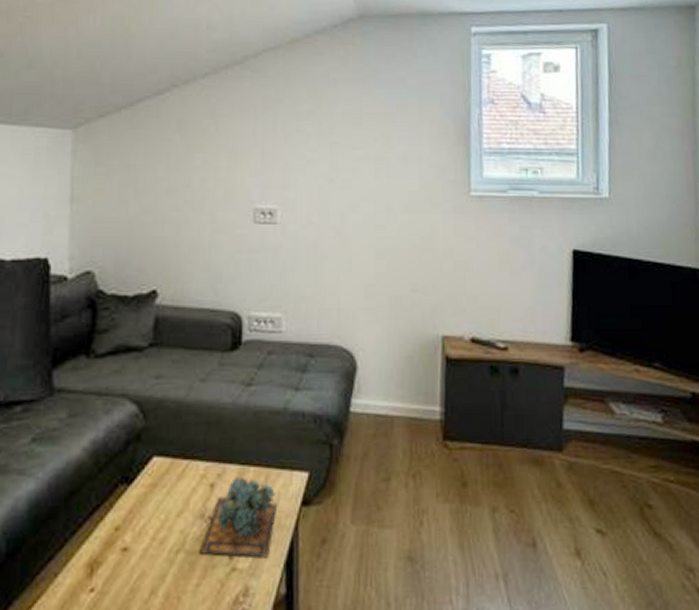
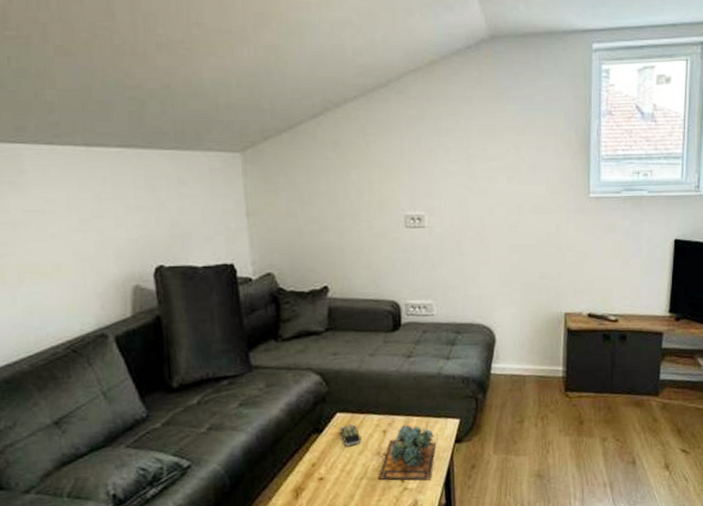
remote control: none [155,473,182,505] -> present [340,424,361,447]

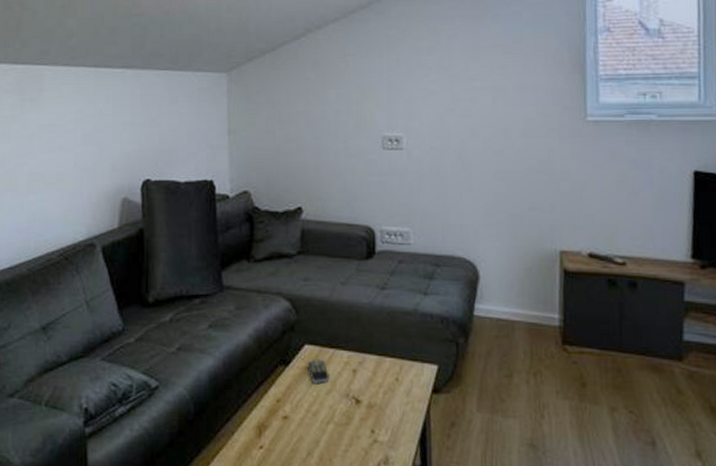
succulent plant: present [378,424,437,480] -> none [346,365,412,434]

